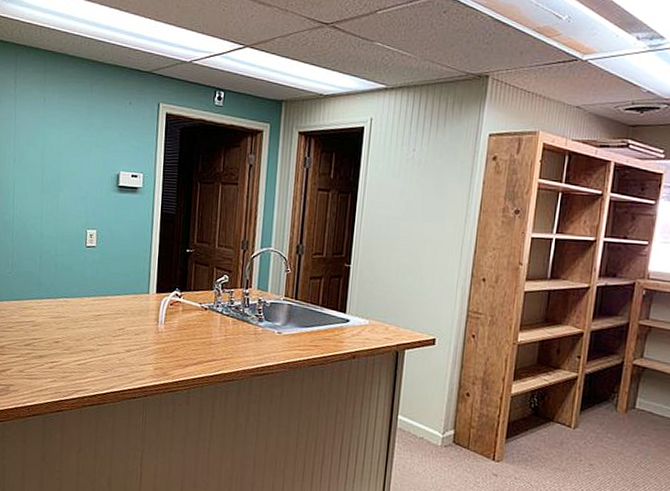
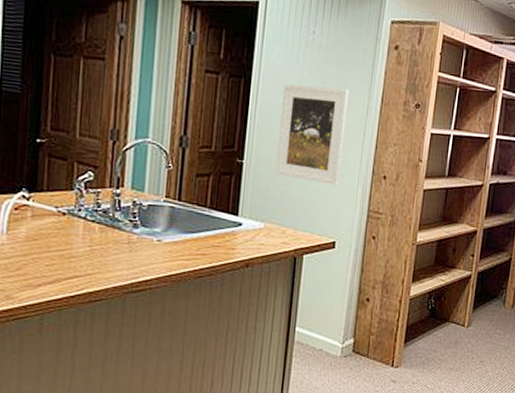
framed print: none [378,197,448,287] -> present [275,84,349,185]

